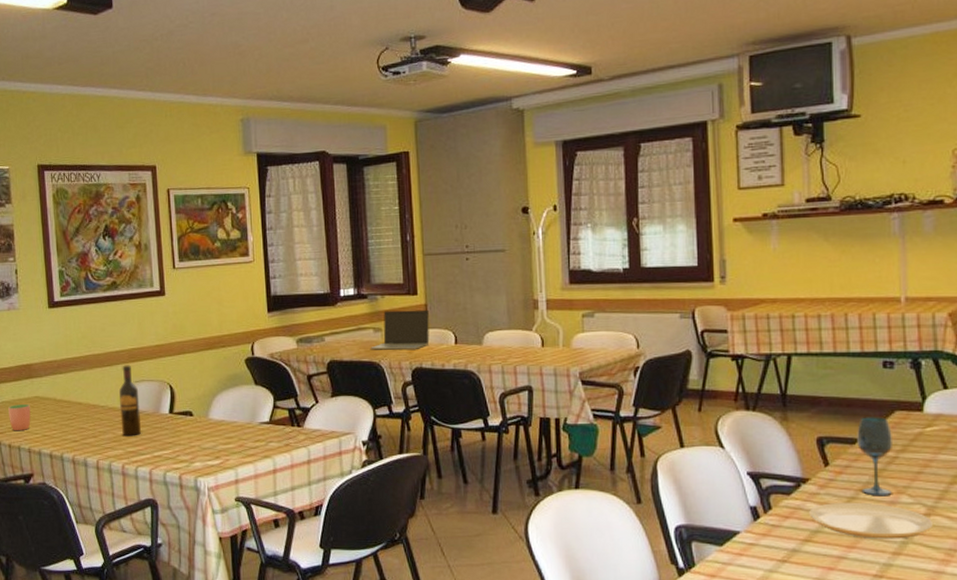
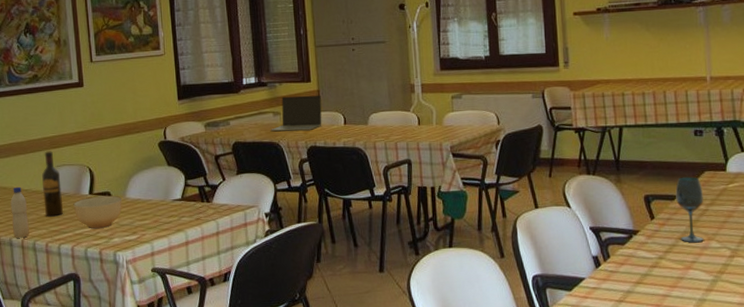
water bottle: none [85,402,105,459] -> present [10,186,29,239]
bowl: none [152,415,205,451] -> present [73,195,122,228]
plate: present [809,502,933,539] -> none [640,248,736,279]

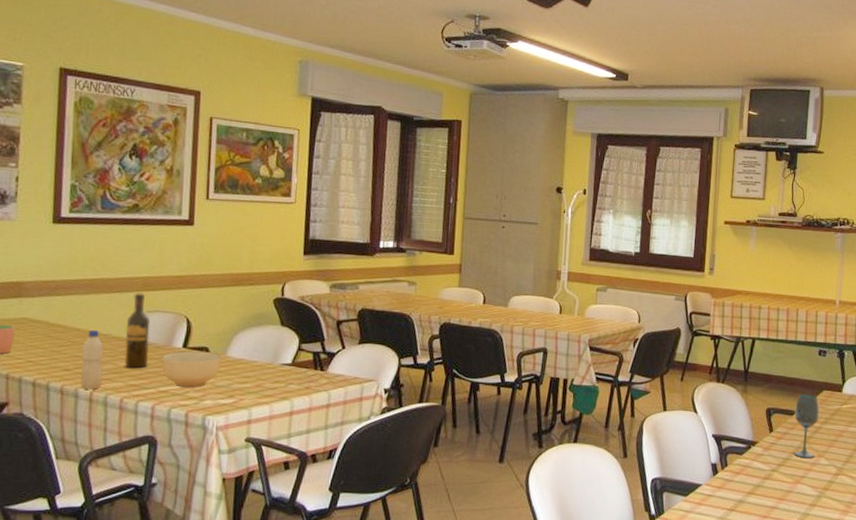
laptop: present [271,95,322,132] -> none [403,266,462,305]

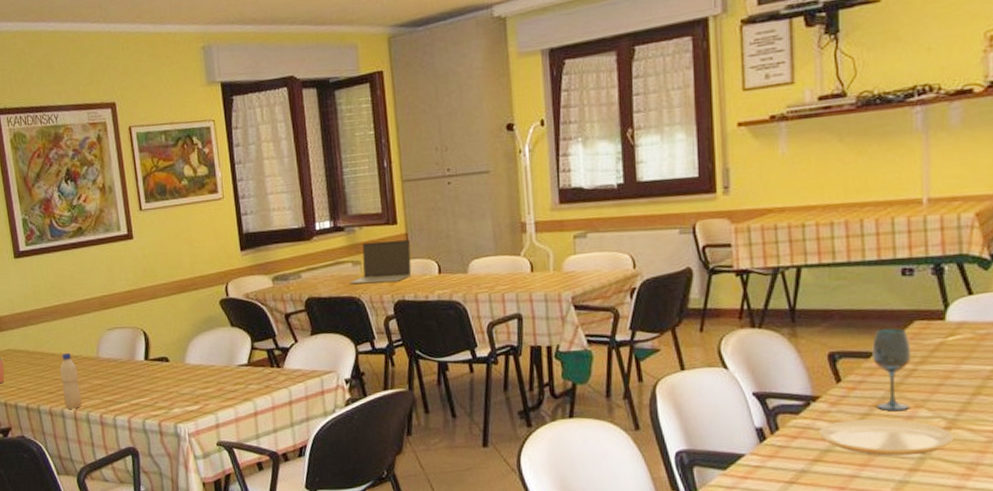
wine bottle: present [124,293,150,369] -> none [91,312,118,386]
bowl: present [161,350,222,387] -> none [128,361,182,398]
laptop: none [403,266,462,305] -> present [350,239,412,285]
plate: none [754,462,840,493] -> present [819,418,953,456]

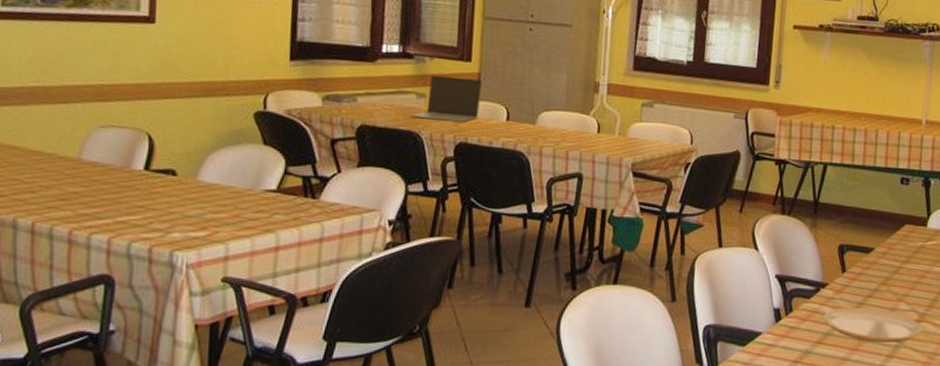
water bottle: present [60,352,82,410] -> none [20,147,47,220]
wineglass: present [872,328,912,412] -> none [869,228,901,303]

